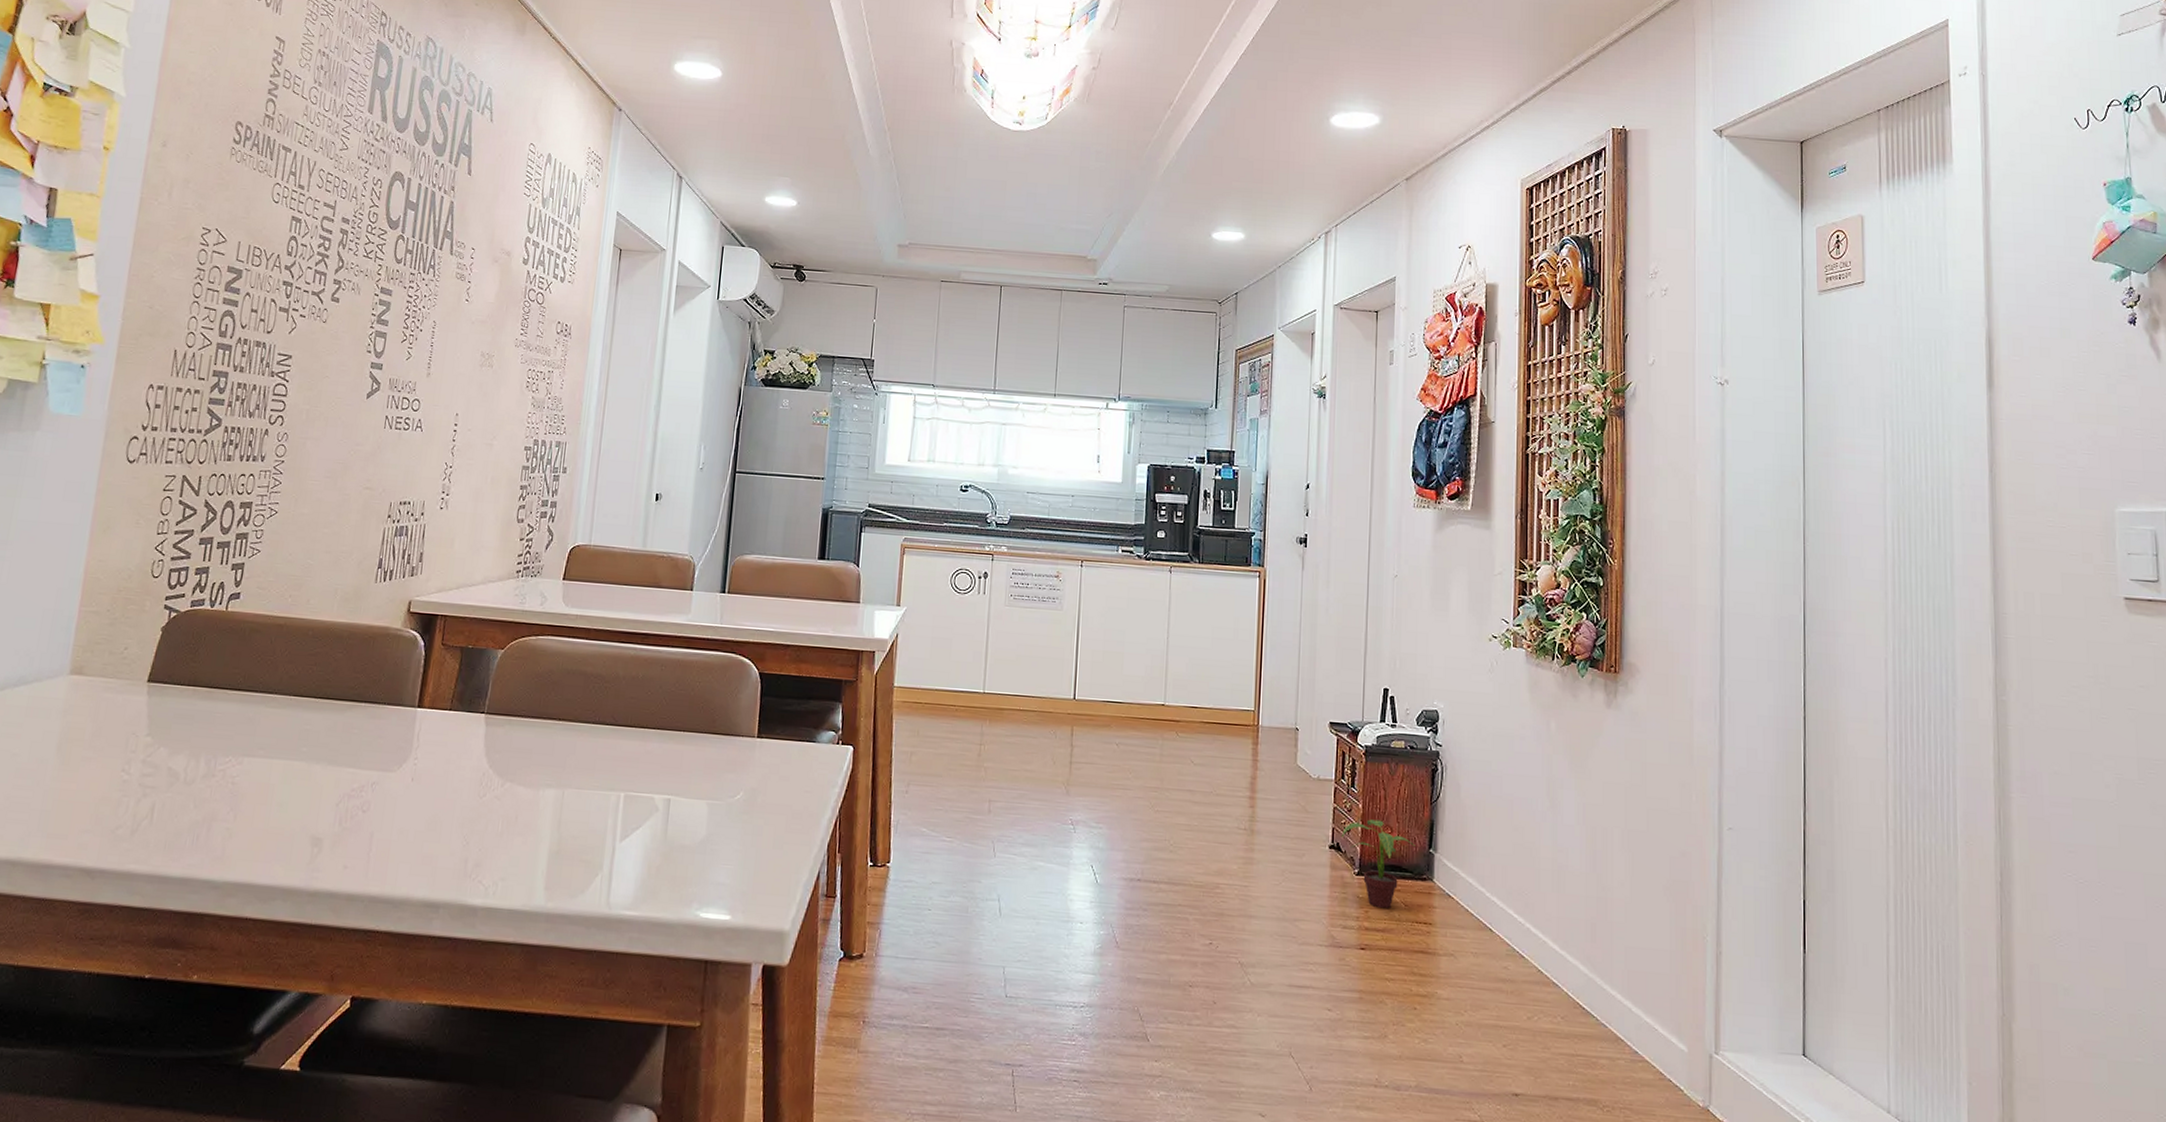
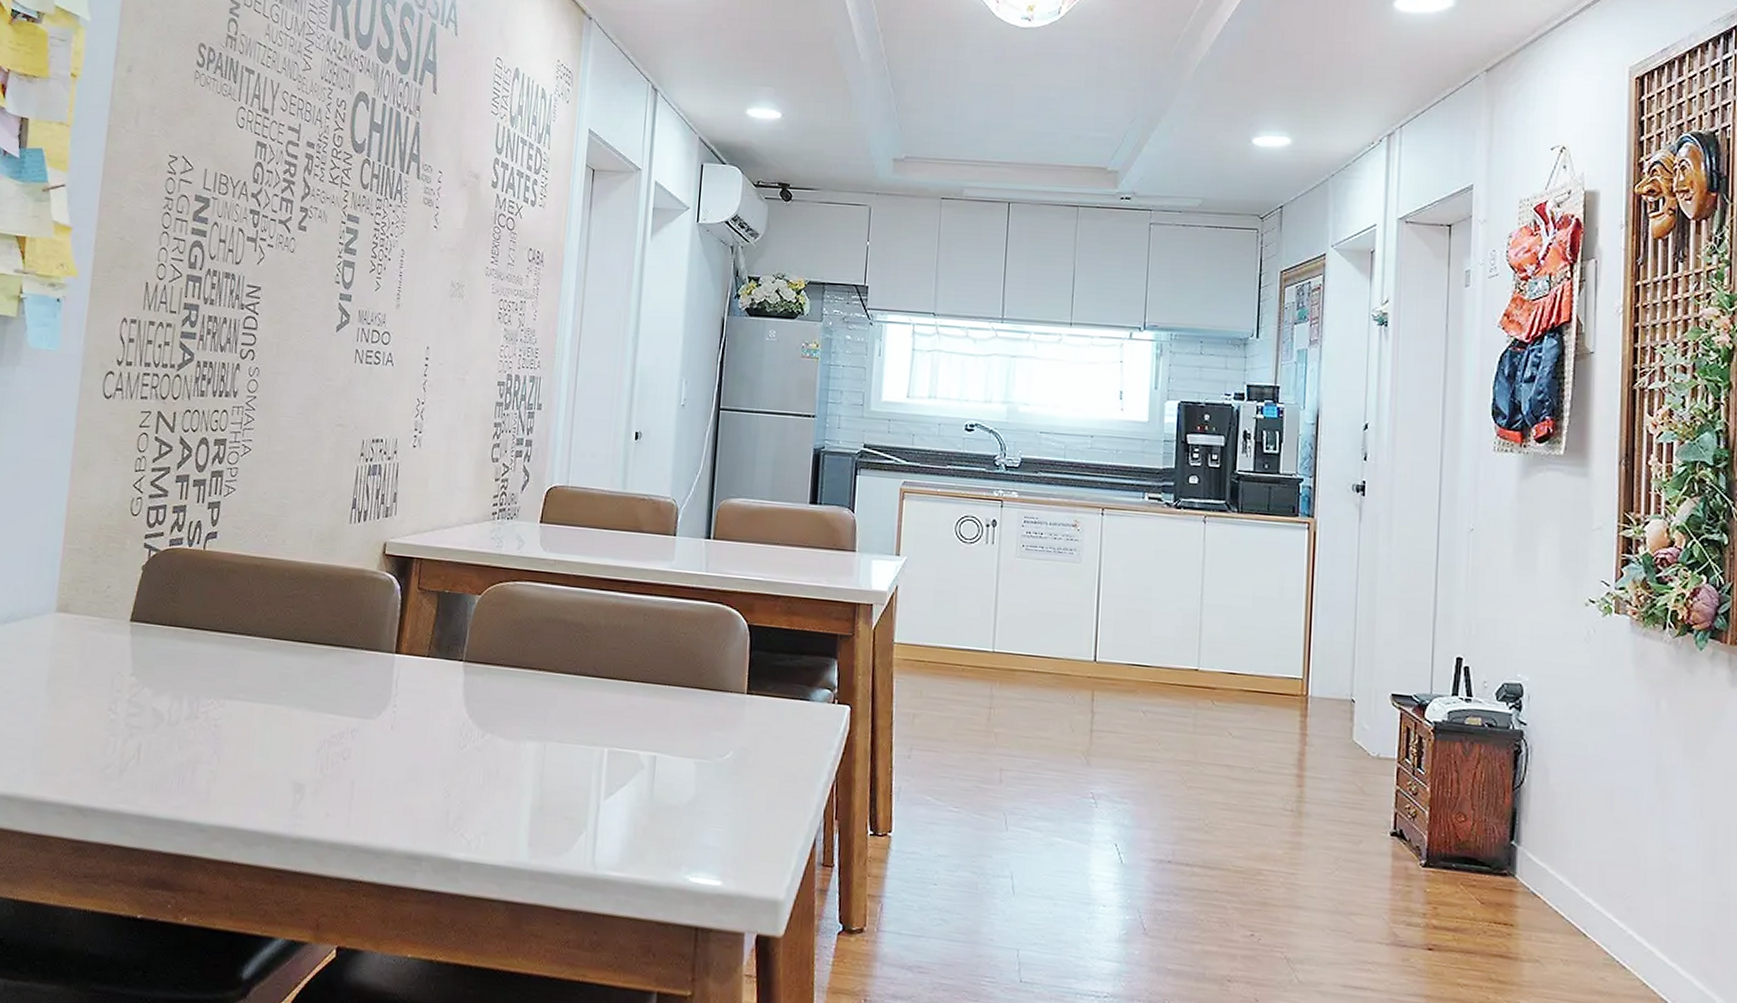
potted plant: present [1341,819,1415,909] -> none [1405,804,1494,906]

